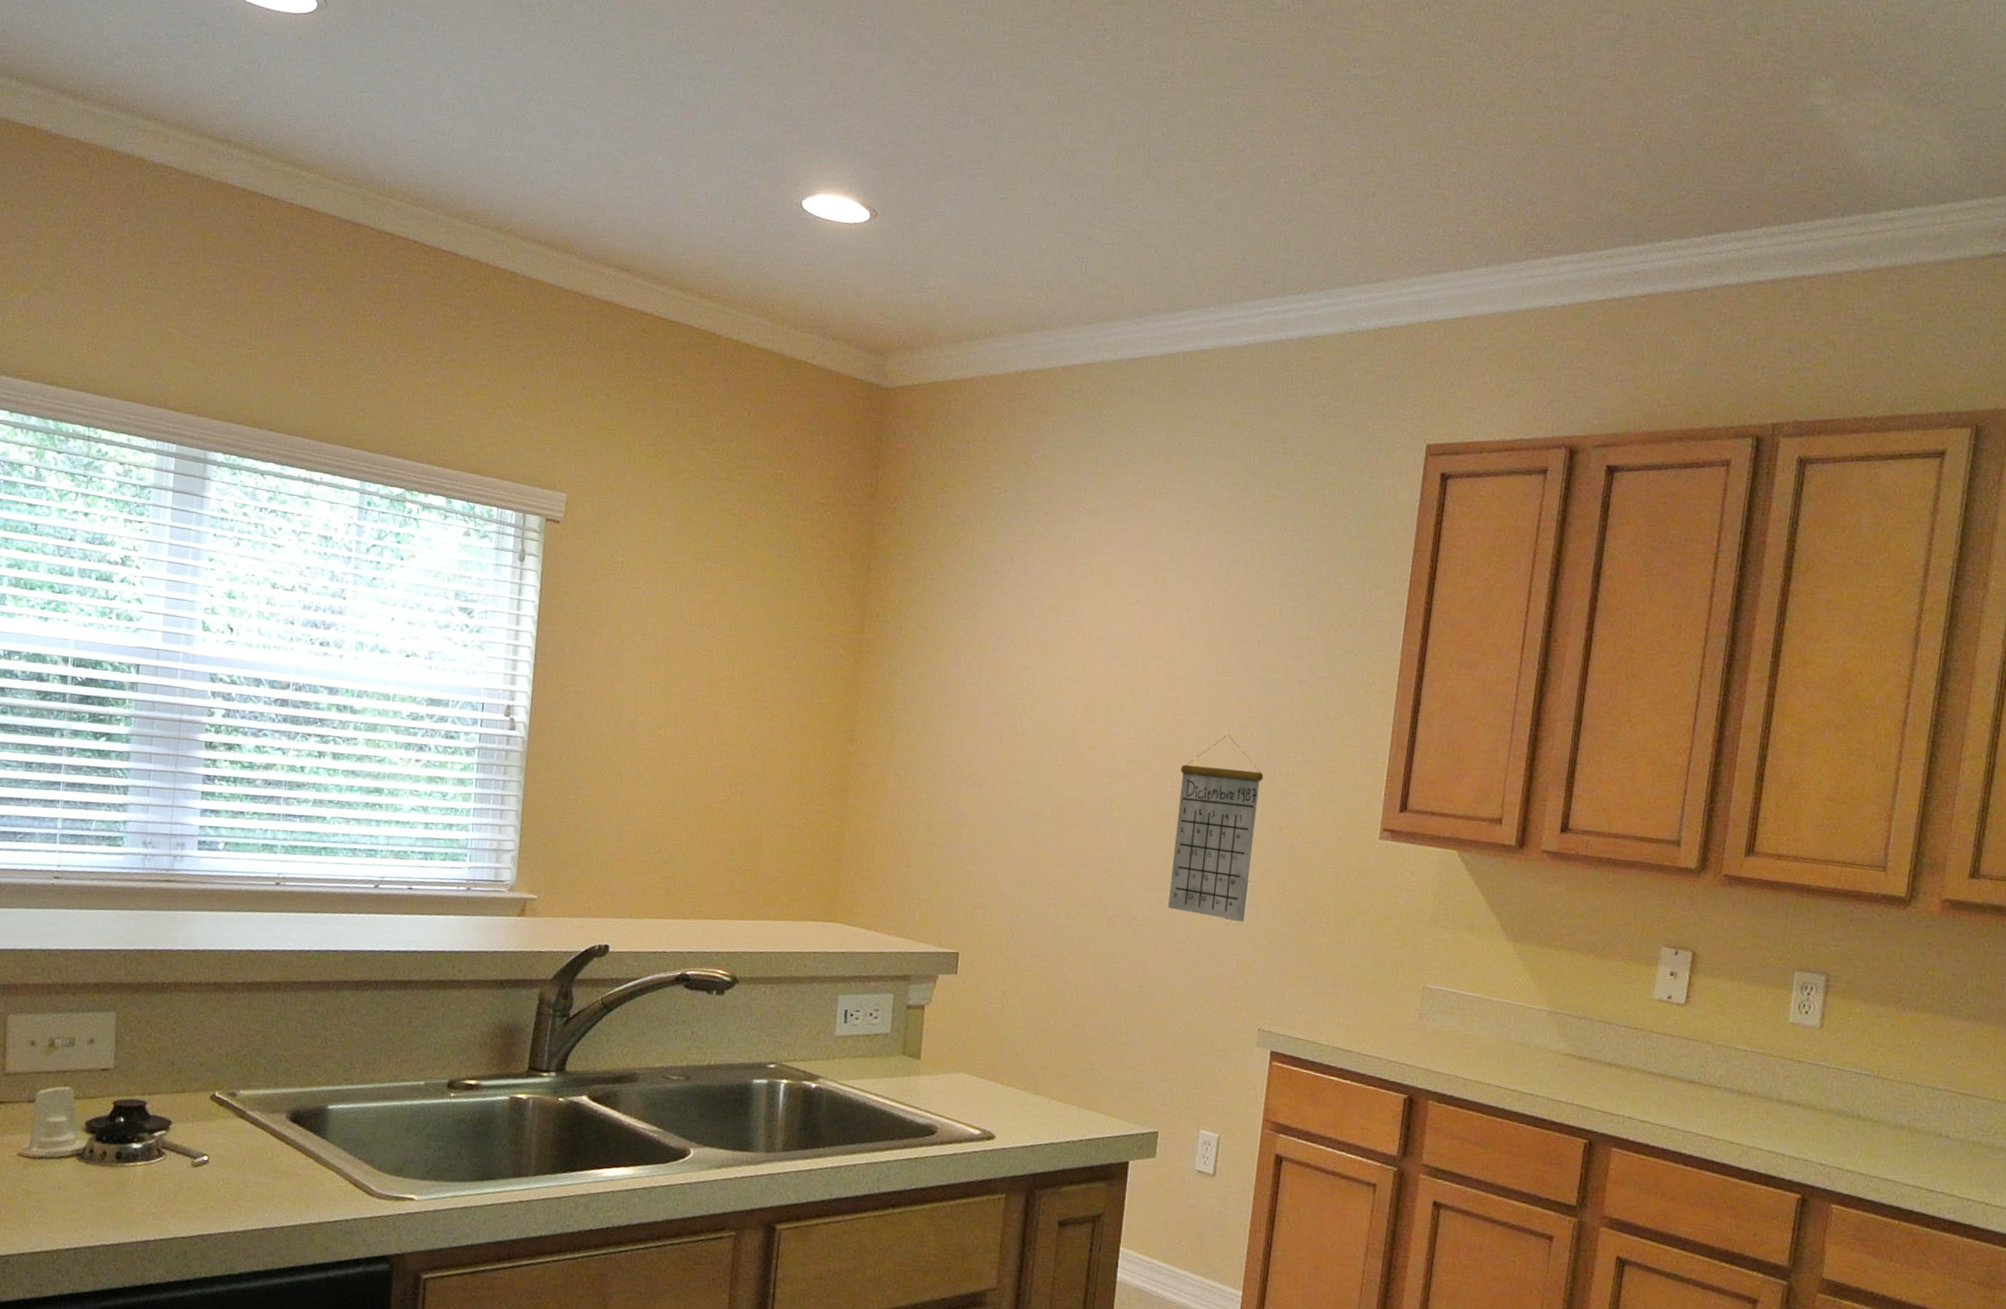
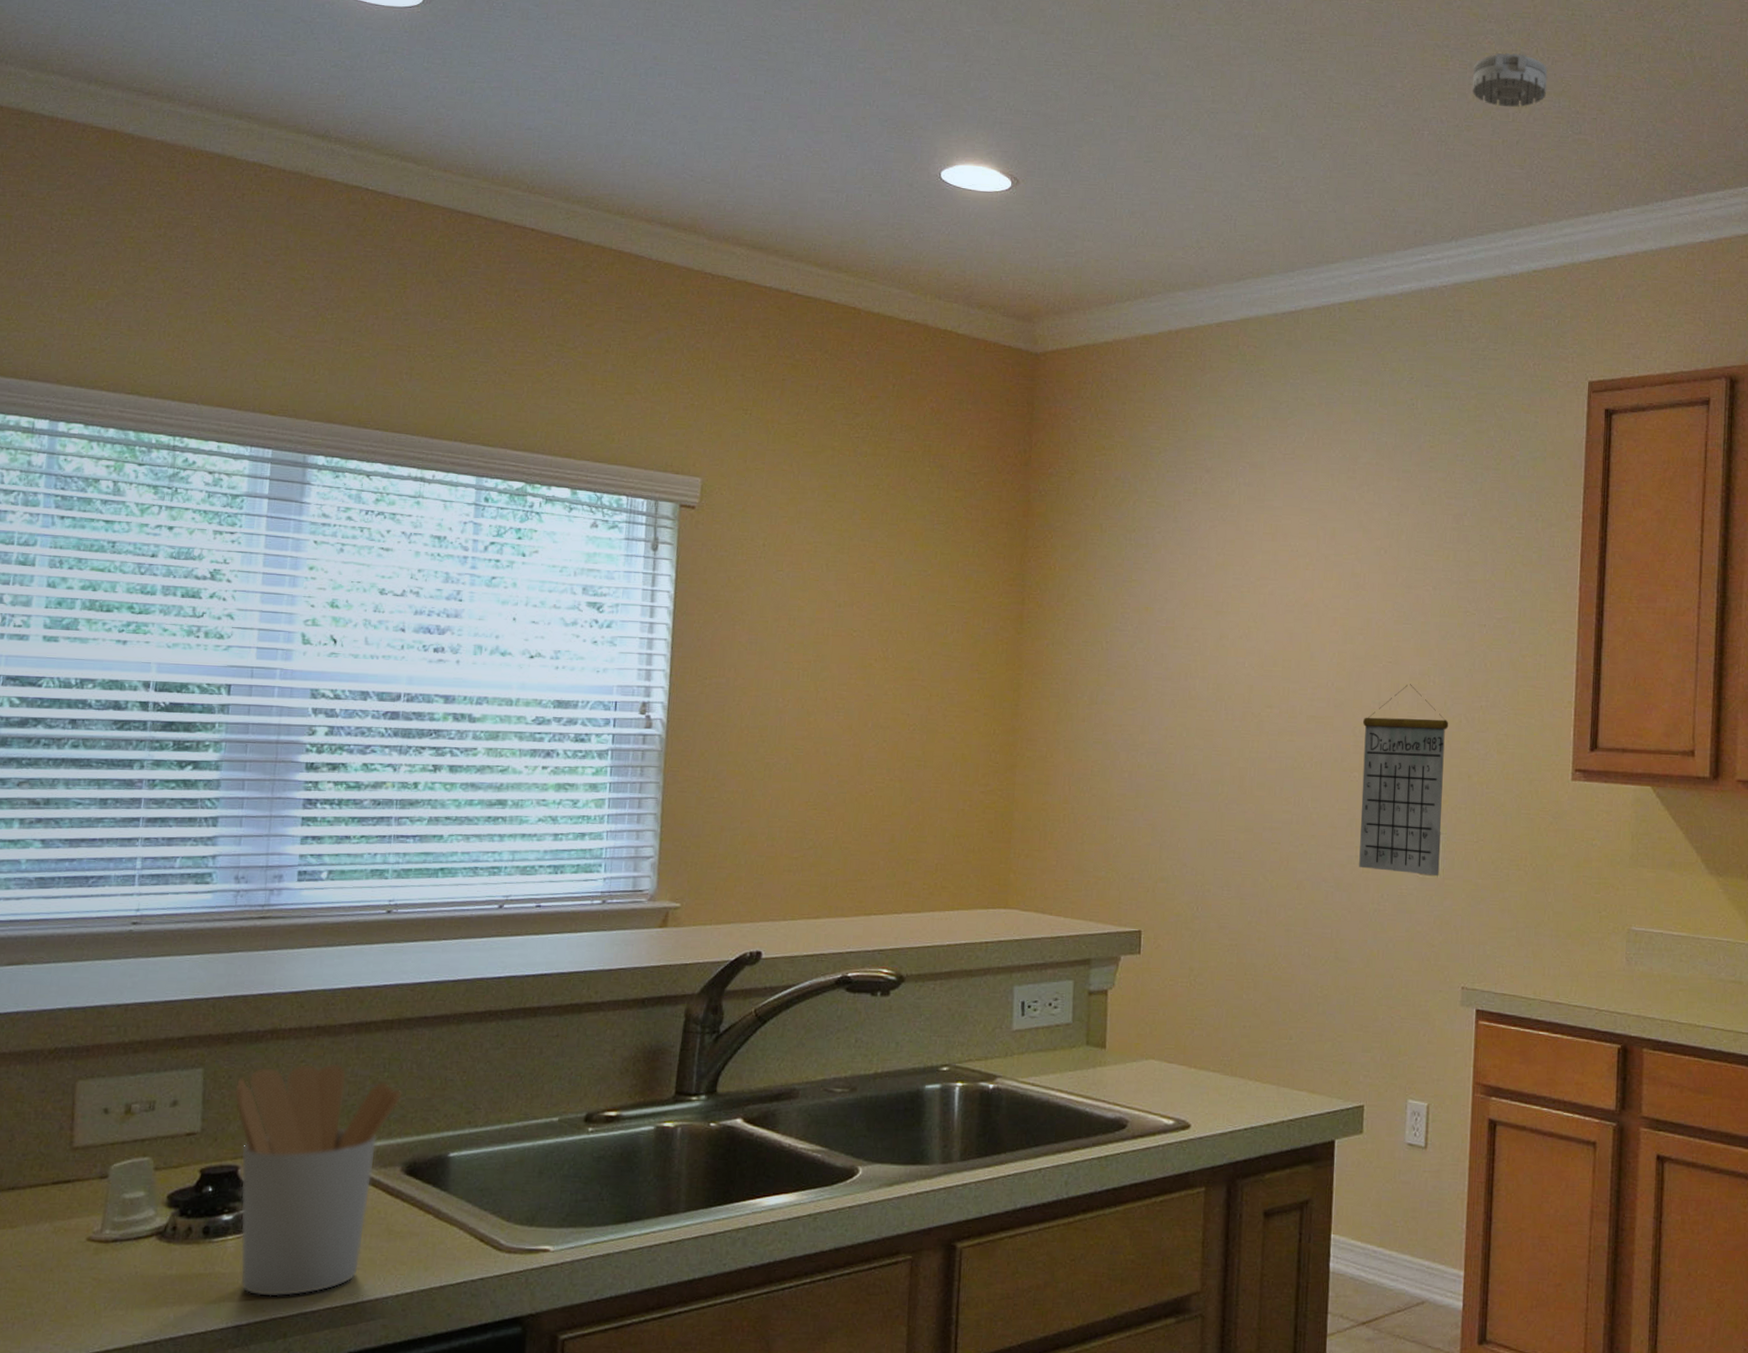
utensil holder: none [142,1015,288,1220] -> present [234,1063,403,1297]
smoke detector: none [1331,100,1410,158] -> present [1472,53,1548,108]

